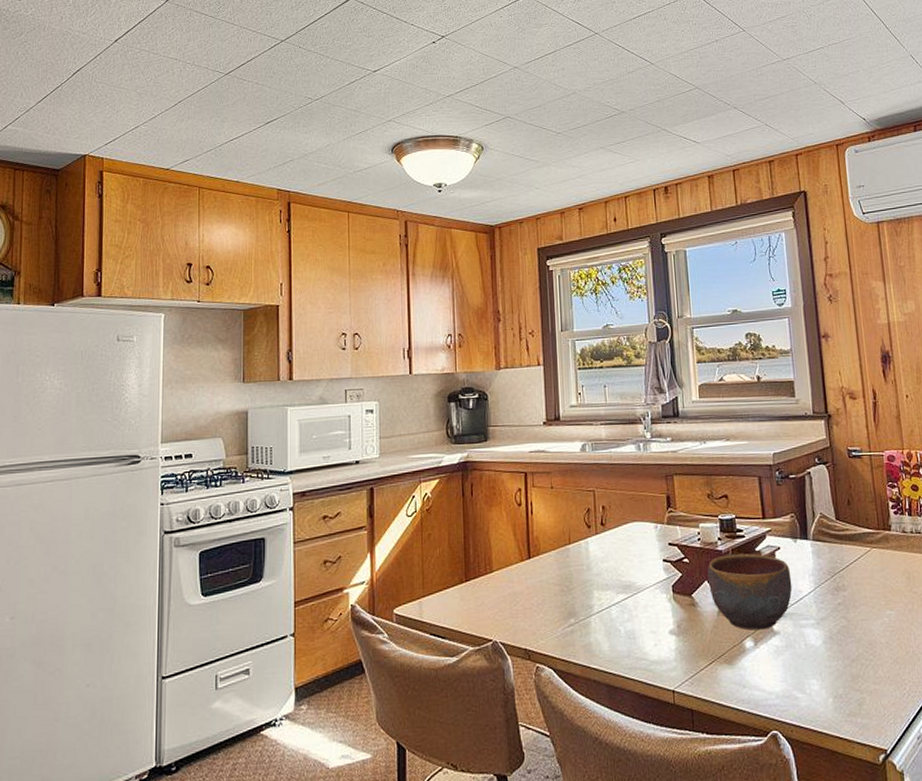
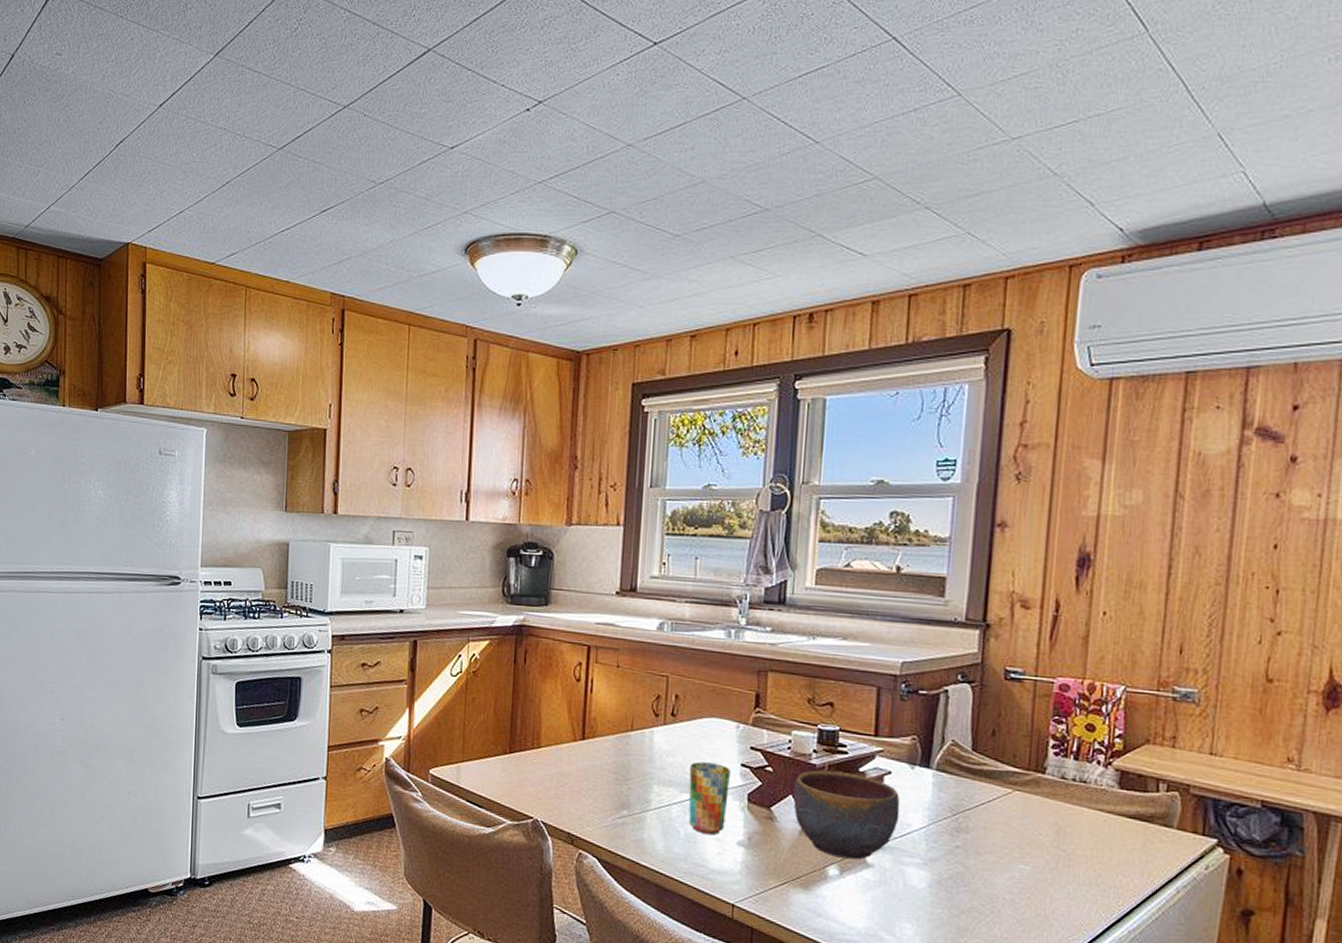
cup: none [622,562,657,629] -> present [688,761,730,835]

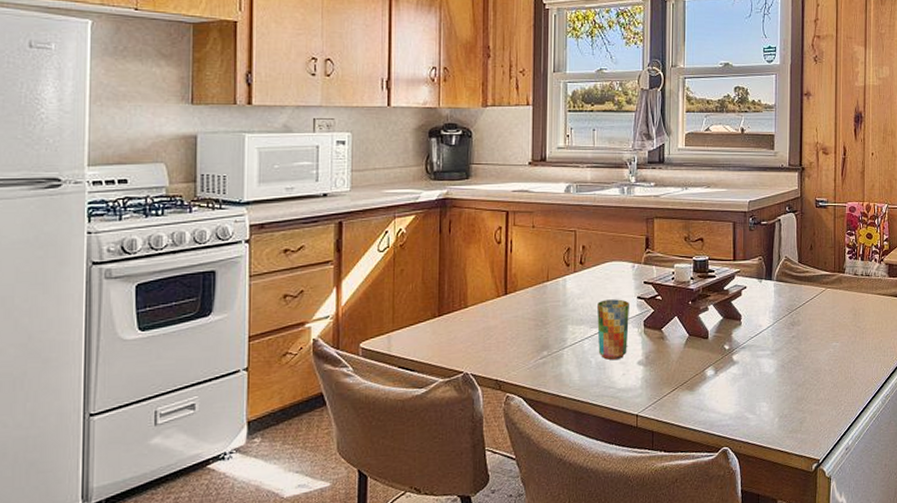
bowl: present [792,770,901,860] -> none [677,292,754,361]

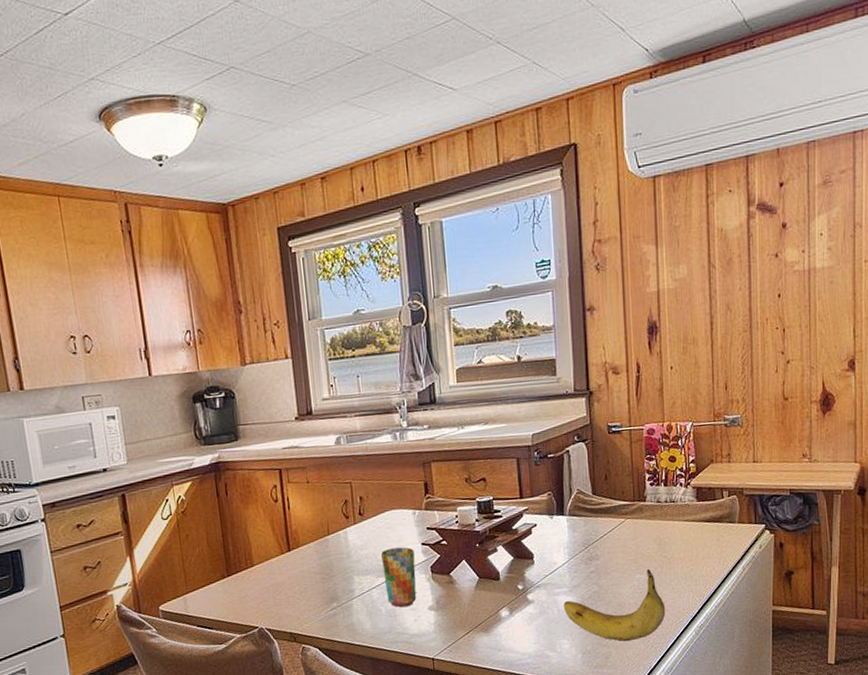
fruit: none [765,337,857,408] -> present [563,568,666,642]

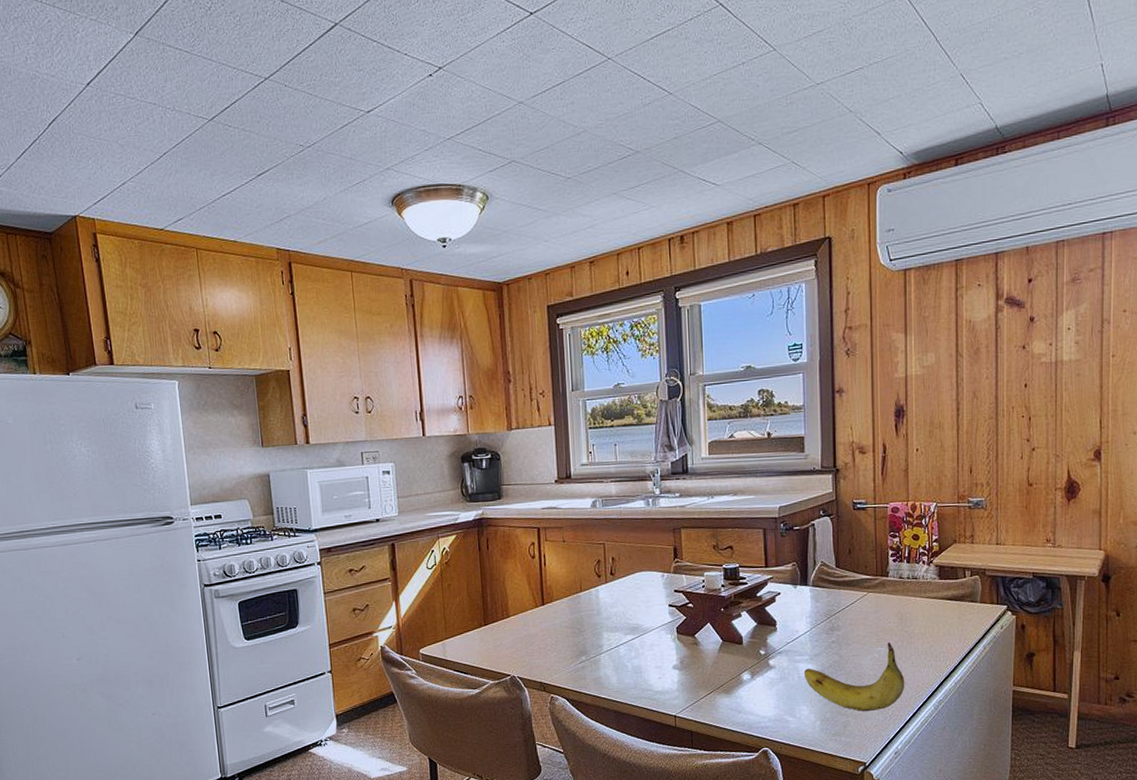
cup: present [381,547,417,608] -> none [630,607,662,665]

